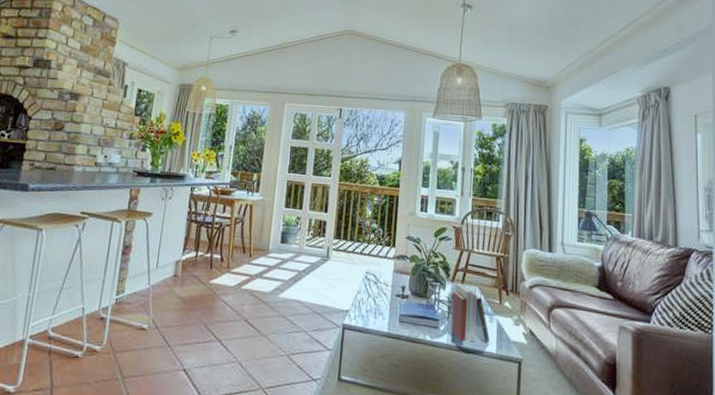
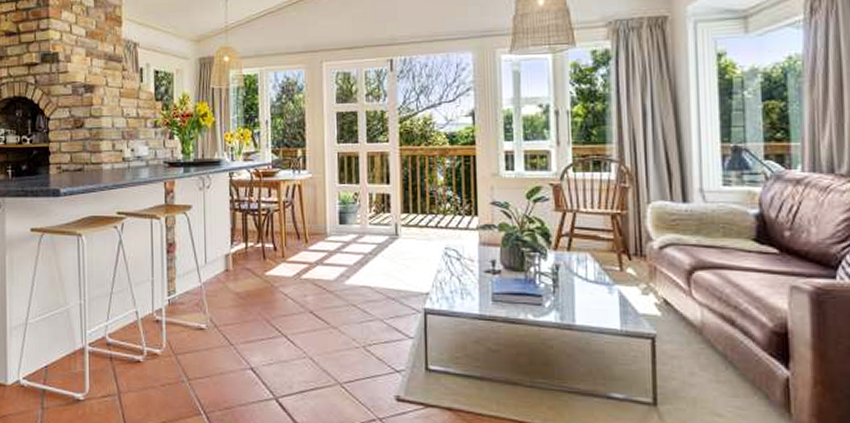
books: present [450,283,490,343] -> none [557,251,612,319]

